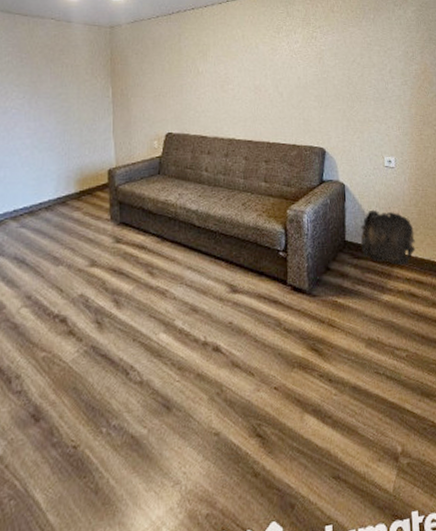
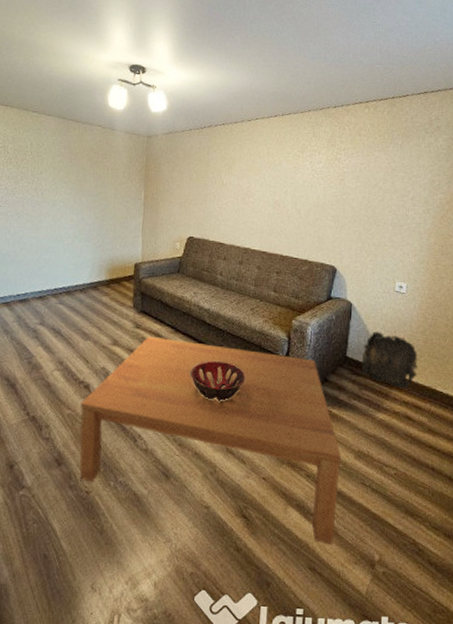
coffee table: none [56,249,355,447] -> present [79,336,341,545]
decorative bowl: none [182,265,245,311] -> present [189,360,246,401]

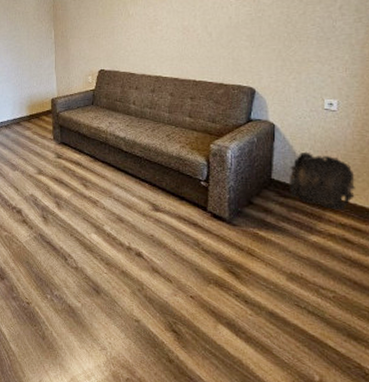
coffee table: present [79,336,341,545] -> none [14,165,271,363]
decorative bowl: present [189,360,246,401] -> none [111,185,167,224]

